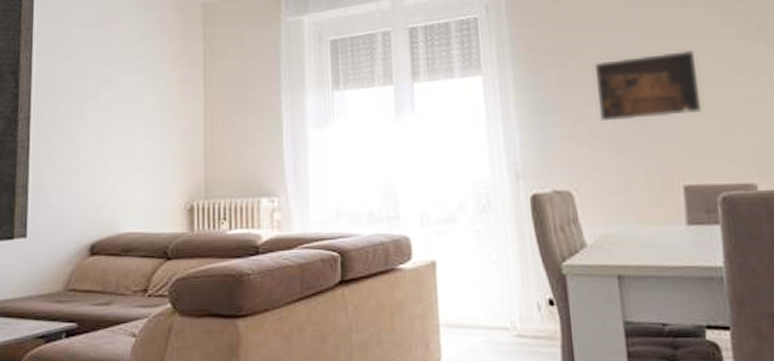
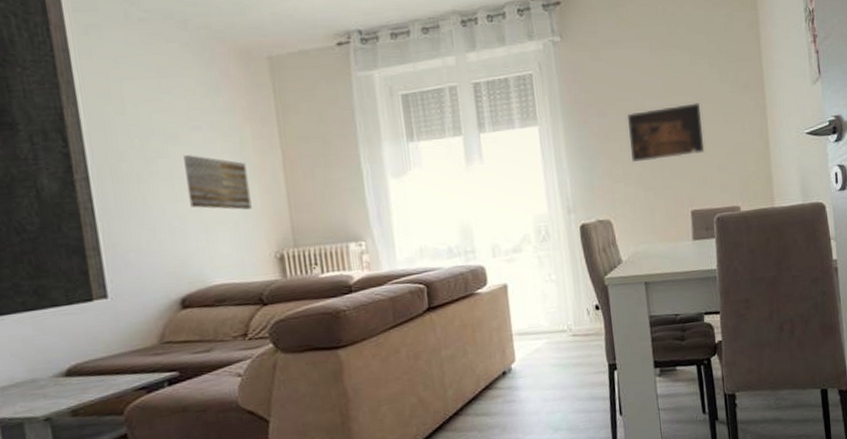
wall art: none [113,98,169,156] -> present [183,155,252,210]

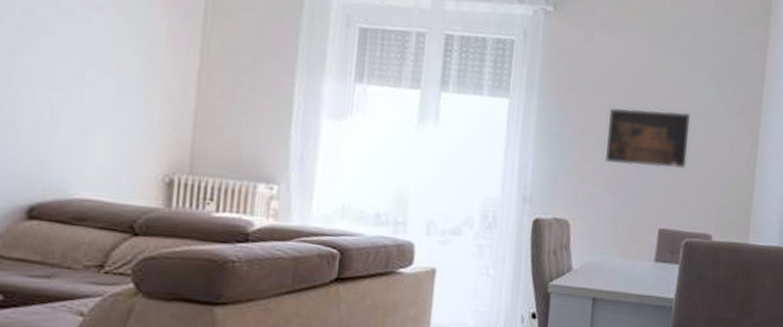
wall art: present [183,155,252,210] -> none [69,36,152,118]

